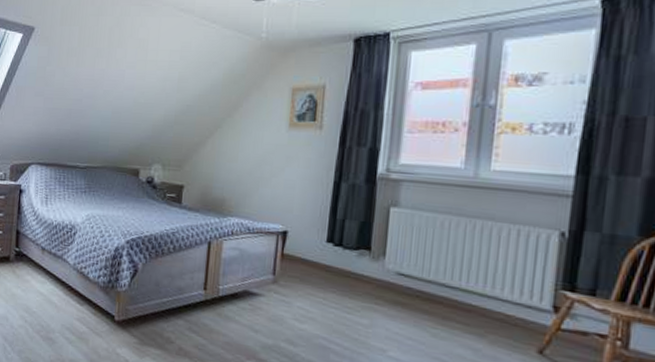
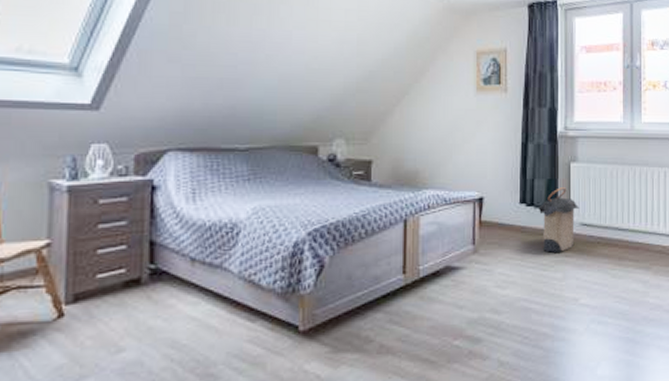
laundry hamper: none [347,232,398,299] -> present [538,187,580,253]

